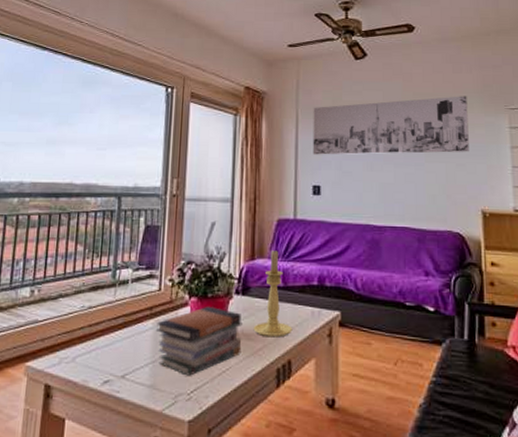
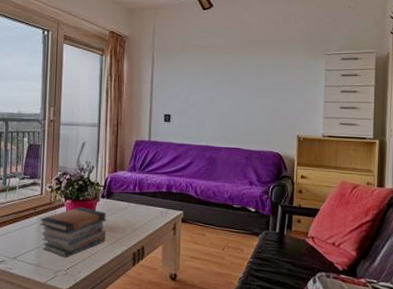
candle holder: present [253,250,293,338] -> none [115,165,146,230]
wall art: present [312,96,469,155] -> none [165,43,293,90]

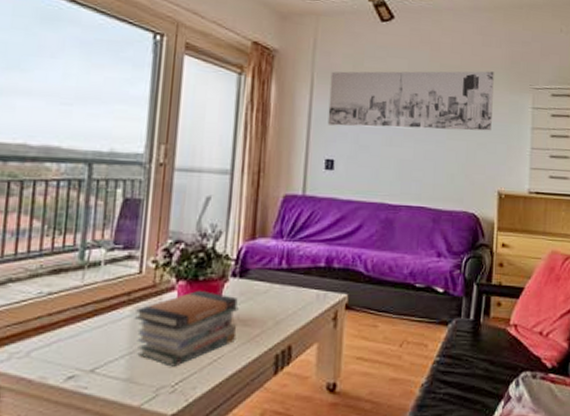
wall art: none [165,43,293,90] -> present [327,71,494,131]

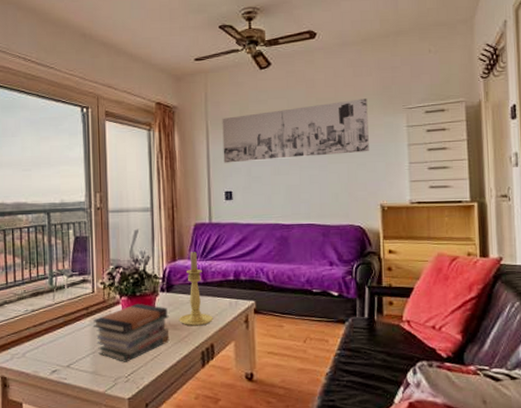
candle holder: none [251,229,295,323] -> present [179,252,213,326]

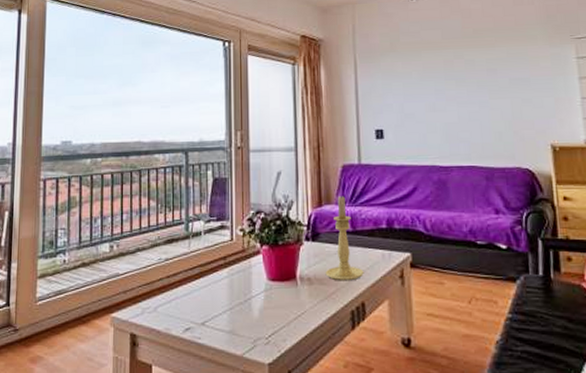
book stack: present [92,303,170,362] -> none [230,253,315,321]
wall art: present [222,98,369,163] -> none [371,28,535,99]

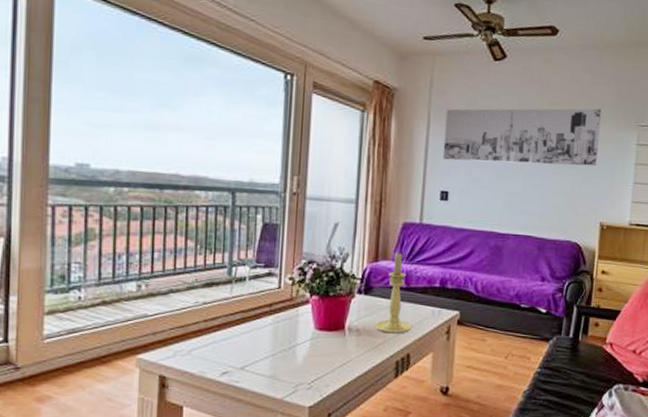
wall art: none [371,28,535,99] -> present [442,108,601,166]

